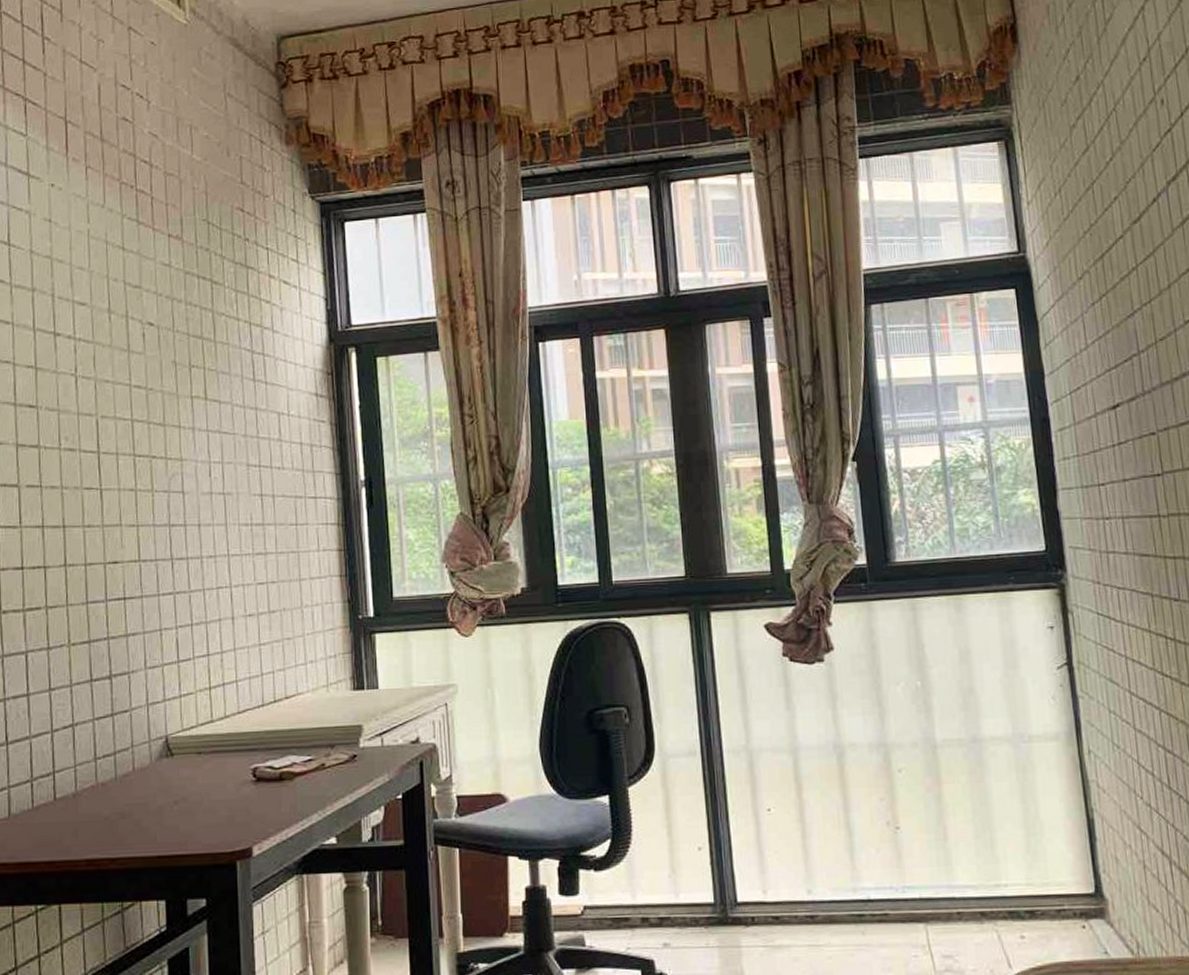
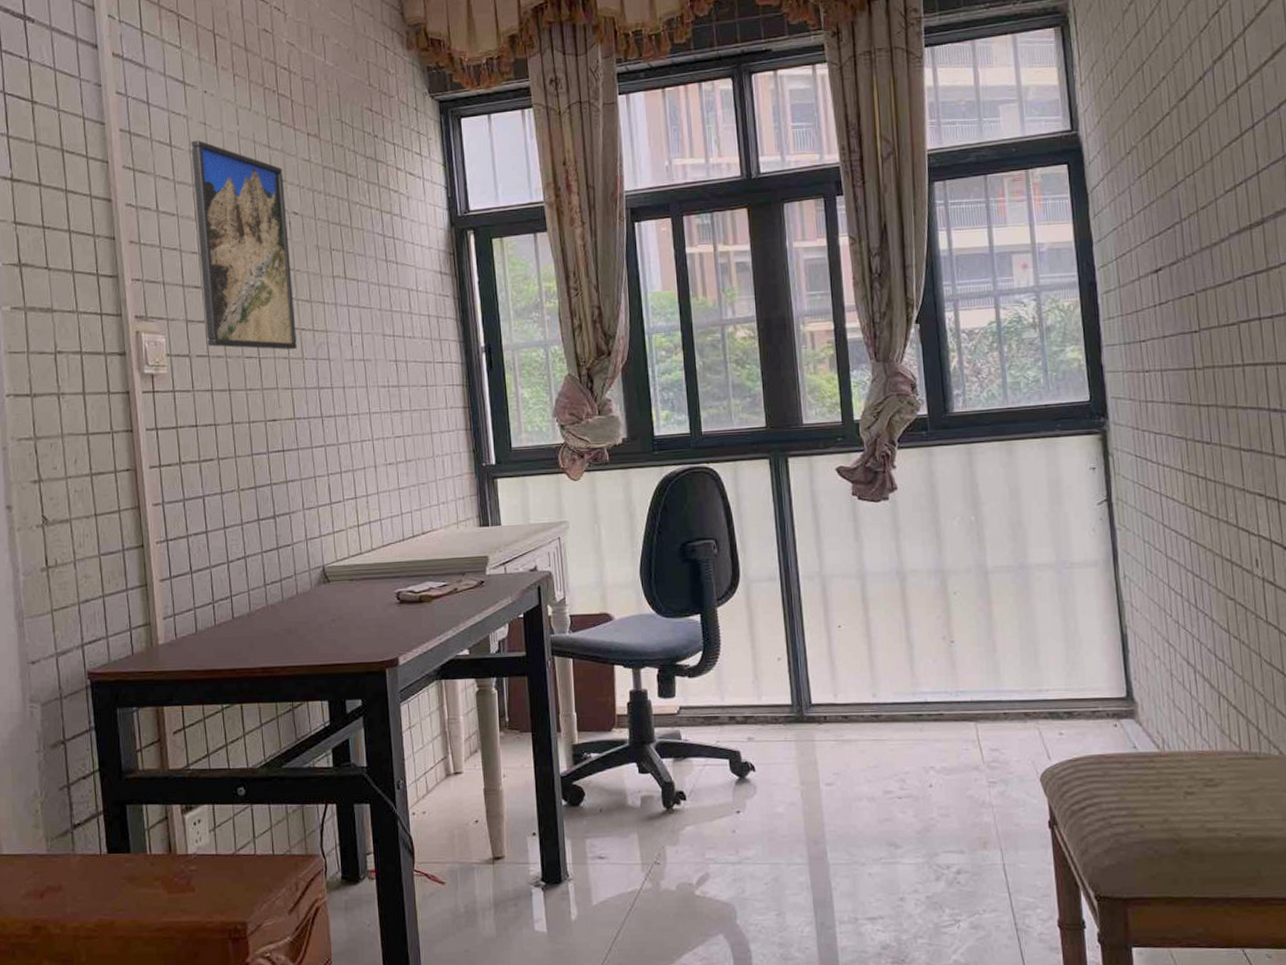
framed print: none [32,238,146,481] -> present [191,140,297,350]

